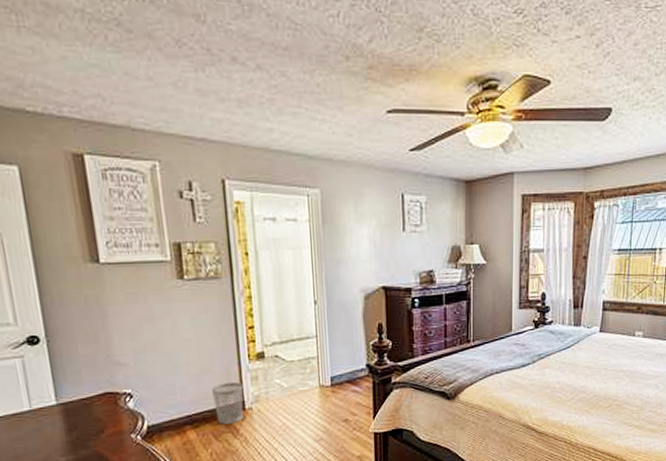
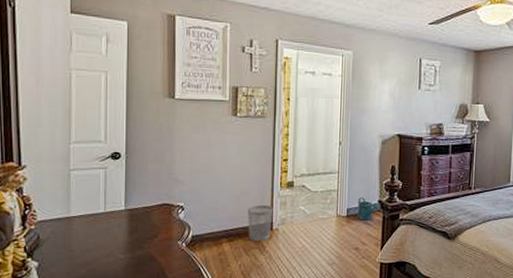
watering can: none [343,363,369,389] -> present [357,197,380,221]

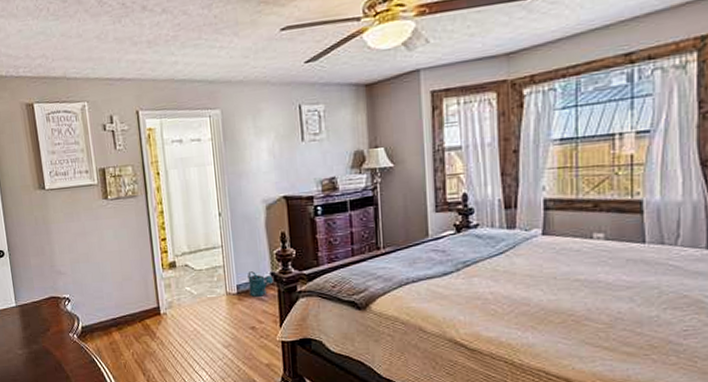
wastebasket: present [247,204,273,241] -> none [131,288,159,327]

